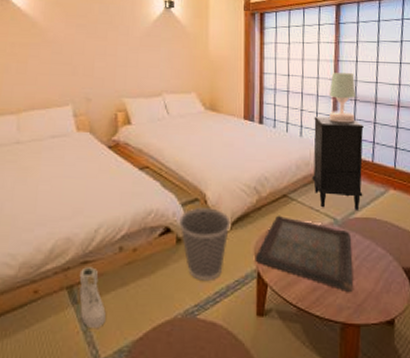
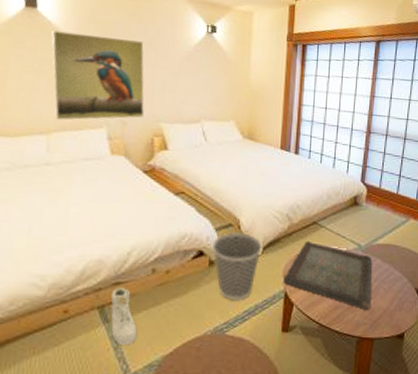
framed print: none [21,16,107,100] -> present [51,30,144,120]
nightstand: present [312,117,364,210] -> none [341,149,392,237]
table lamp: present [329,73,356,123] -> none [361,108,388,157]

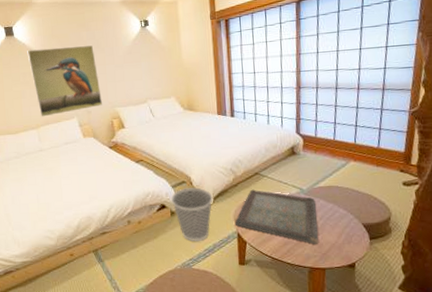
sneaker: present [110,288,137,346] -> none [101,236,124,278]

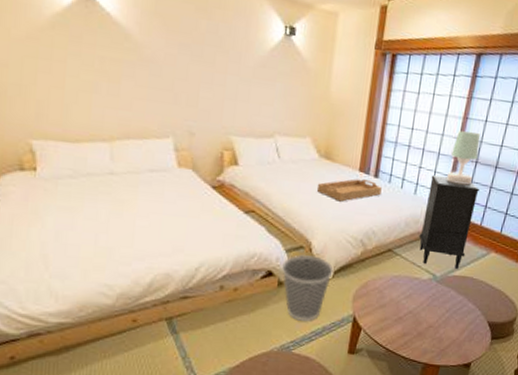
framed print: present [27,45,102,117] -> none [111,24,214,129]
serving tray: none [186,119,239,141] -> present [317,178,382,202]
serving tray: present [234,189,318,244] -> none [352,267,446,339]
nightstand: none [279,105,326,181] -> present [419,175,479,269]
table lamp: none [293,64,317,109] -> present [447,131,481,185]

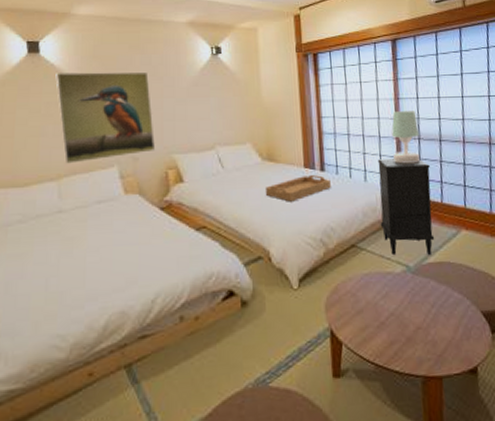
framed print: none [111,24,214,129] -> present [55,72,155,164]
wastebasket: present [282,254,334,321] -> none [243,265,298,345]

